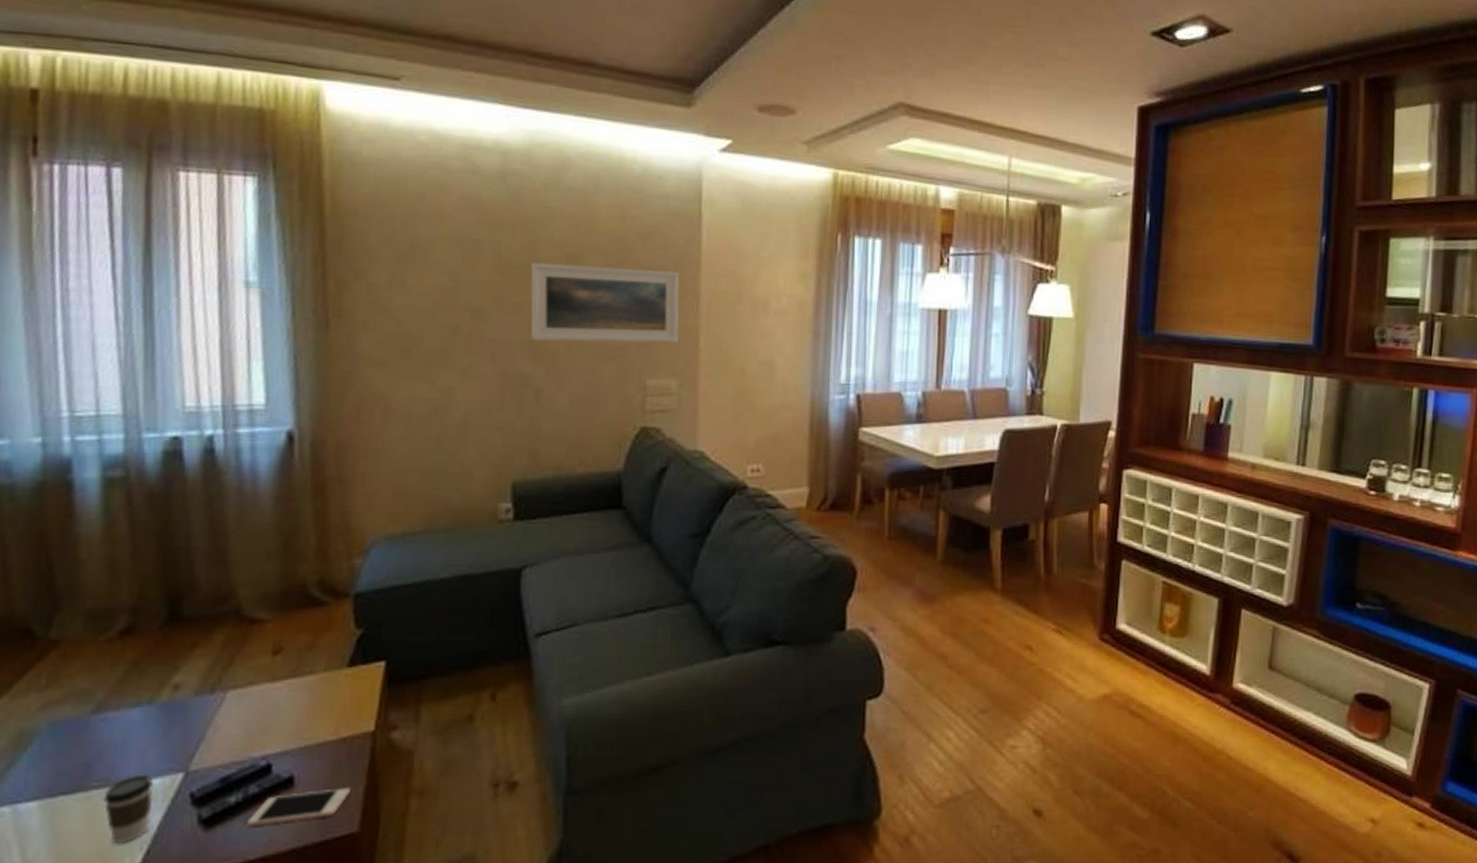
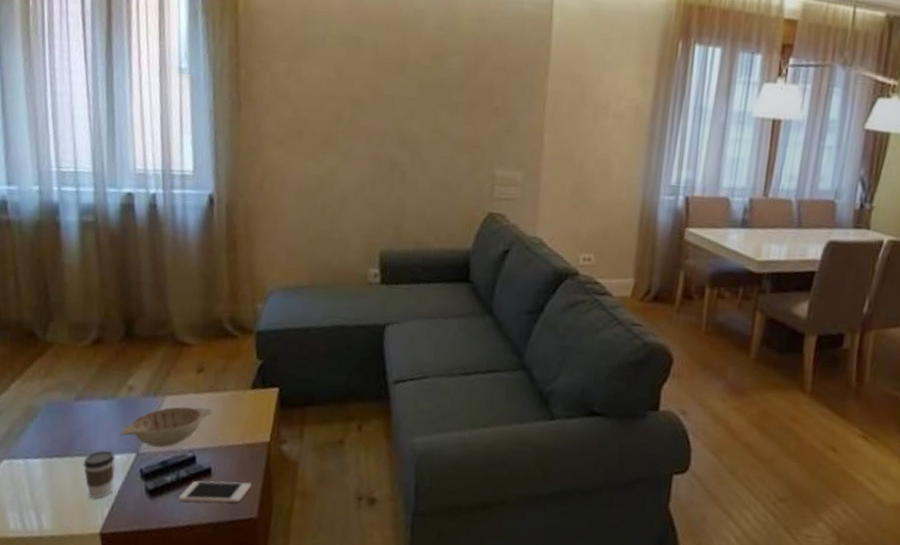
decorative bowl: none [161,700,296,760] -> present [120,406,213,448]
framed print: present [531,262,679,343] -> none [400,59,529,138]

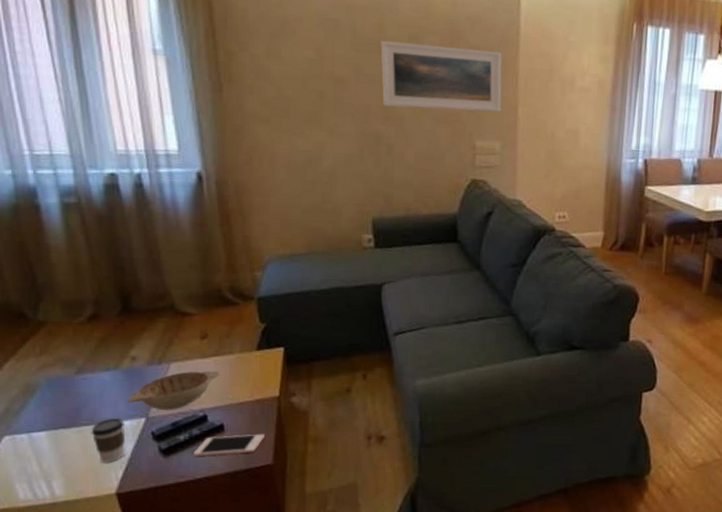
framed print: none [400,59,529,138] -> present [381,40,502,112]

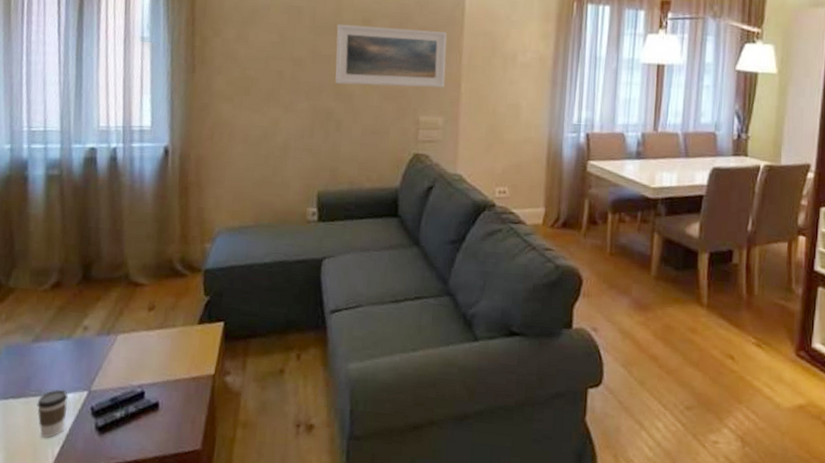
decorative bowl: present [127,371,220,410] -> none [74,344,162,384]
cell phone: present [193,434,264,456] -> none [127,415,196,437]

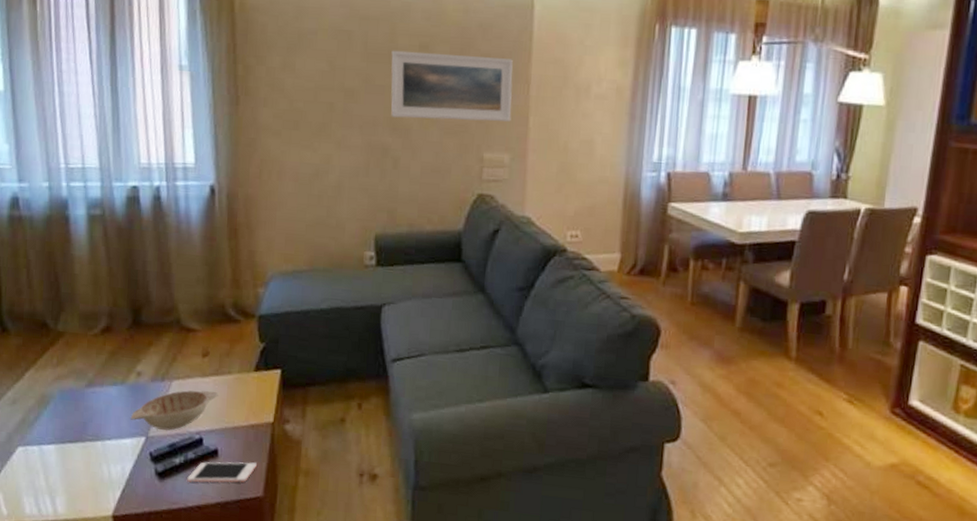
coffee cup: present [36,389,68,439] -> none [95,434,126,483]
decorative bowl: none [74,344,162,384] -> present [130,390,218,431]
cell phone: none [127,415,196,437] -> present [187,462,257,483]

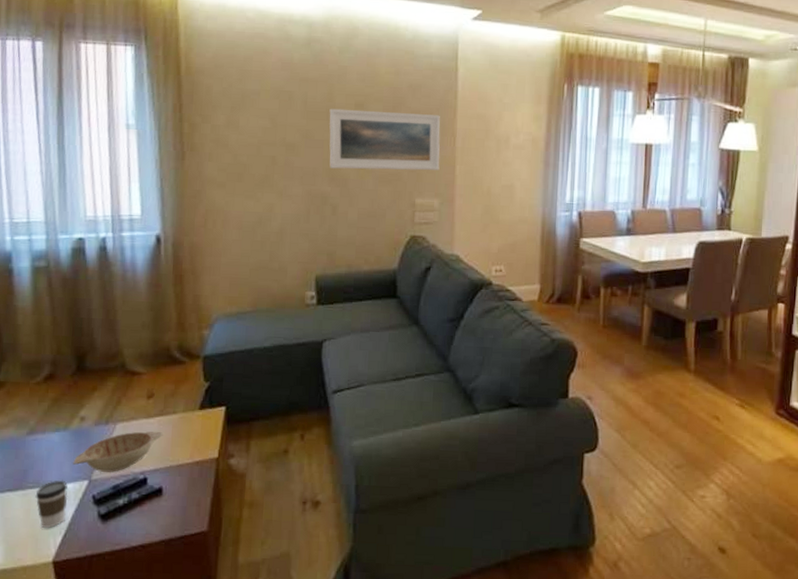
coffee cup: none [95,434,126,483] -> present [35,480,68,529]
cell phone: present [187,462,257,483] -> none [131,498,201,522]

